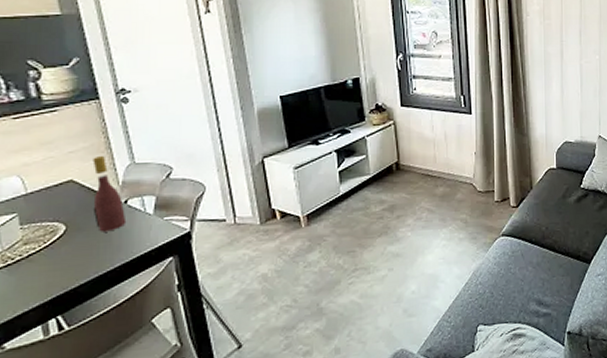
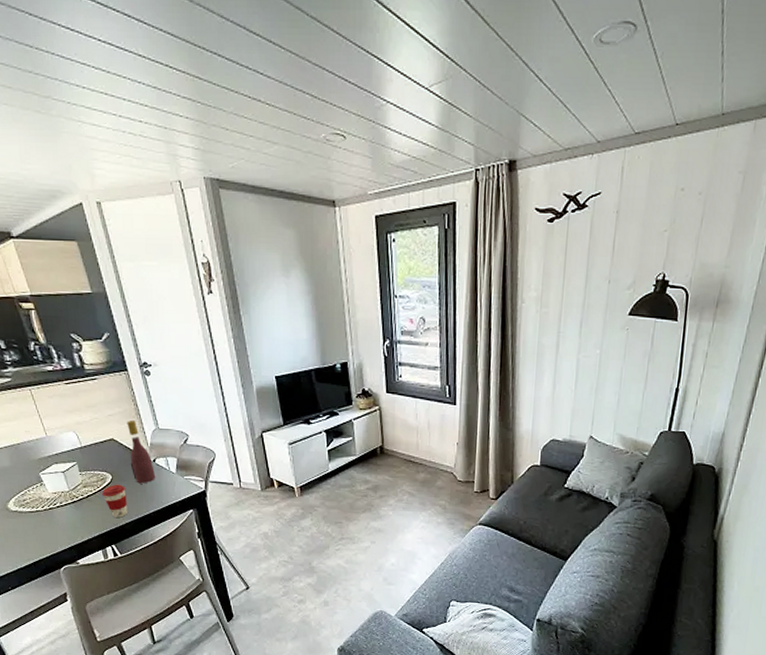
coffee cup: none [50,235,84,279] -> present [102,484,127,518]

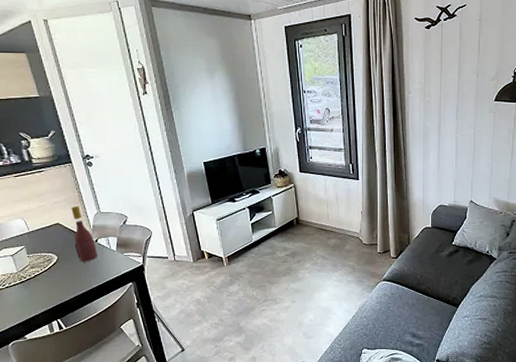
coffee cup: present [102,484,127,518] -> none [49,263,72,294]

